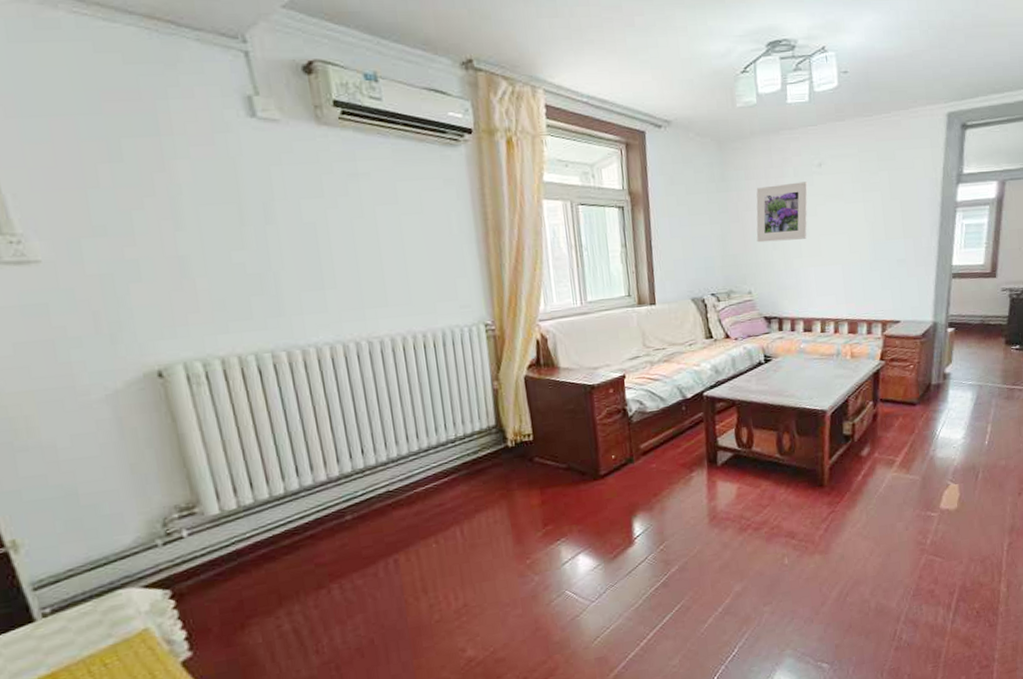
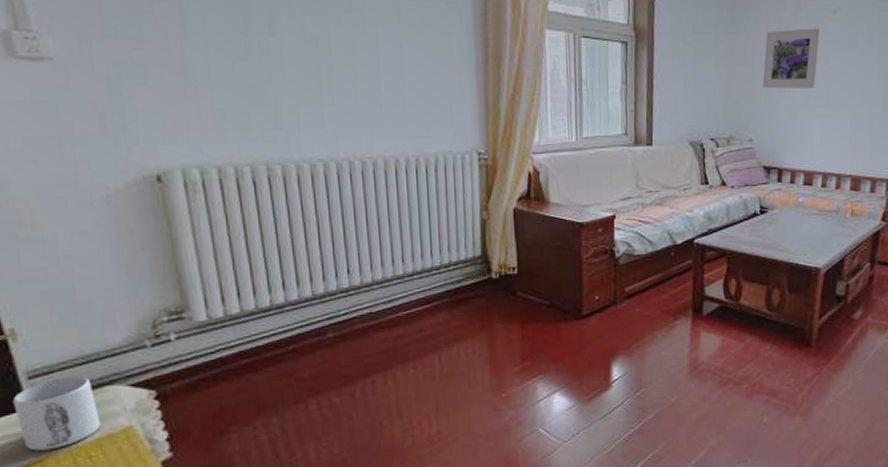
mug: none [18,582,114,665] -> present [13,376,101,451]

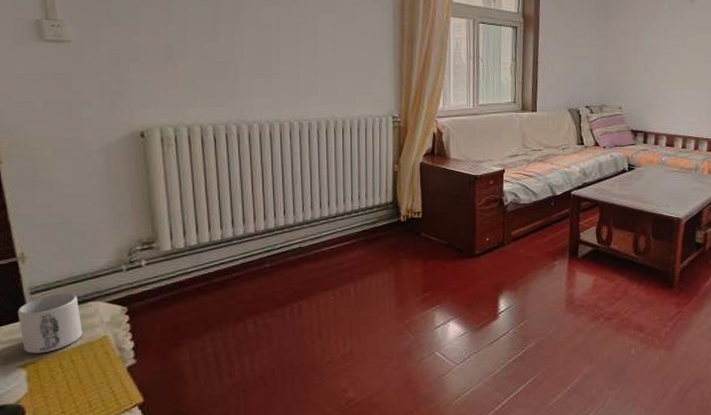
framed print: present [762,28,821,89] -> none [630,15,680,65]

